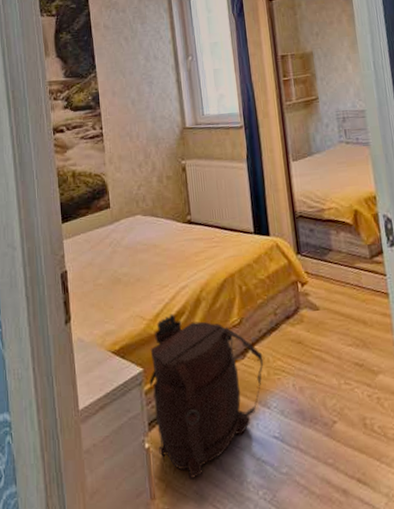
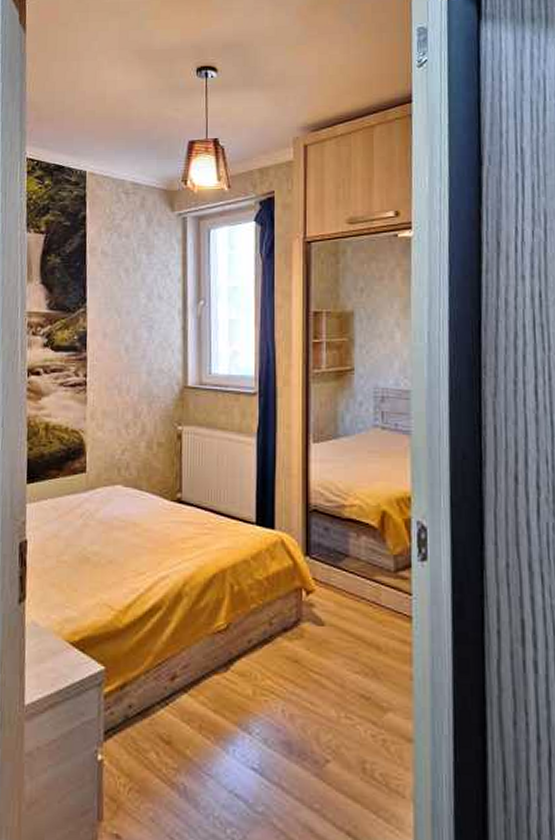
backpack: present [149,314,264,480] -> none [110,607,250,804]

